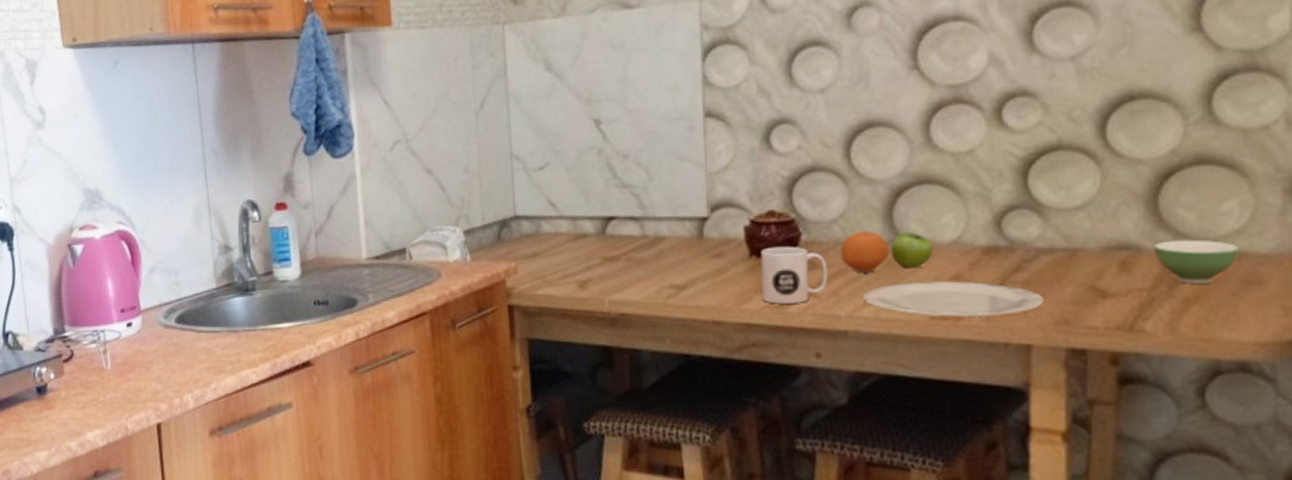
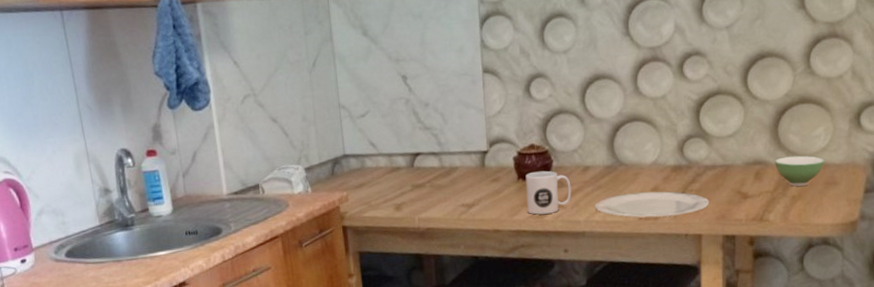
fruit: present [840,230,889,272] -> none [579,157,611,188]
fruit: present [890,232,934,269] -> none [612,157,640,184]

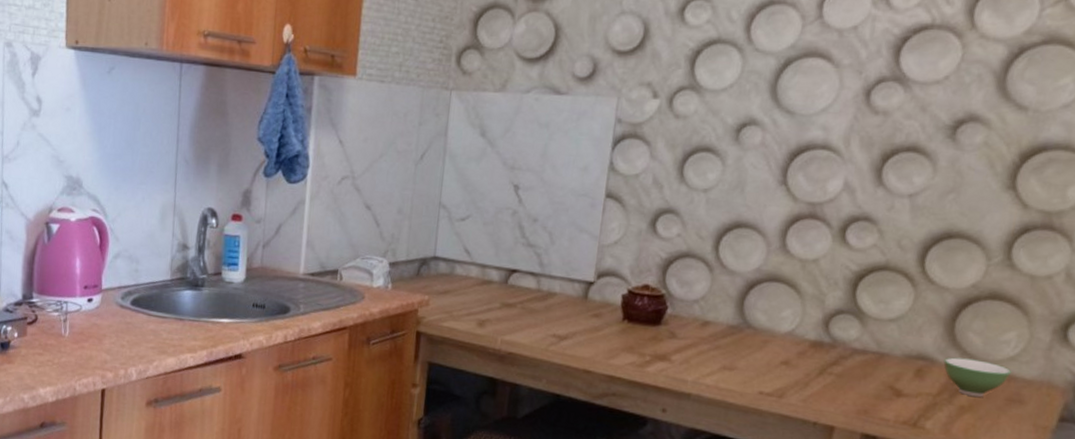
mug: present [525,170,572,215] -> none [627,315,685,366]
plate: present [595,191,710,218] -> none [708,360,852,399]

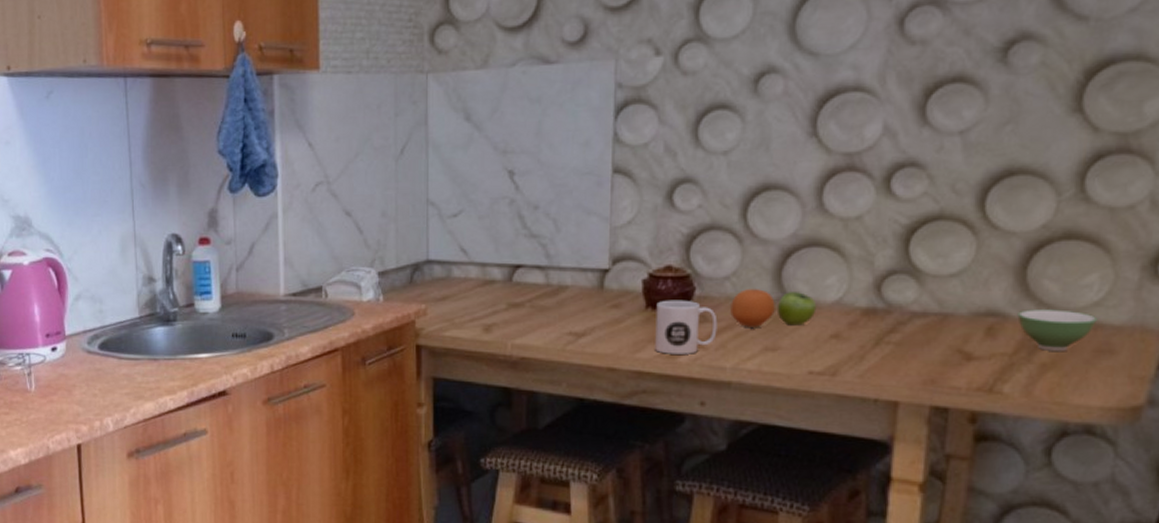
mug: none [627,315,685,366] -> present [655,300,718,354]
fruit: none [696,312,736,348] -> present [730,288,775,327]
fruit: none [736,319,772,350] -> present [776,292,817,326]

